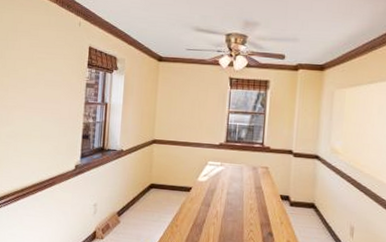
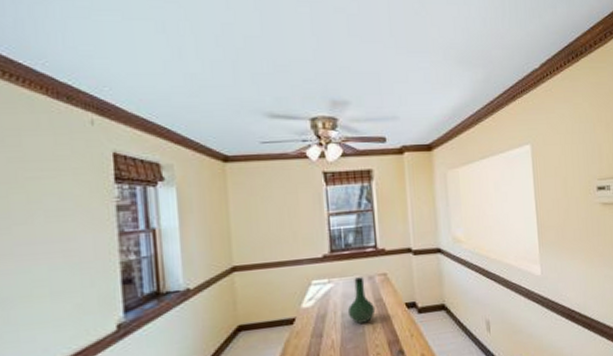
vase: none [232,166,255,204] -> present [347,277,376,324]

